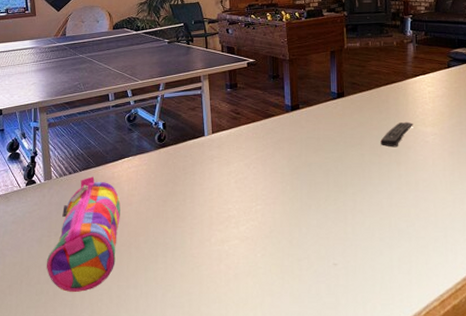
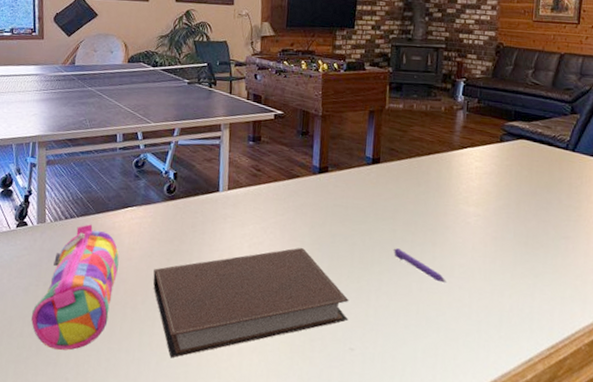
notebook: none [152,179,330,289] -> present [153,248,349,358]
pen: none [363,171,413,197] -> present [393,248,446,283]
remote control: present [380,121,413,148] -> none [415,198,455,226]

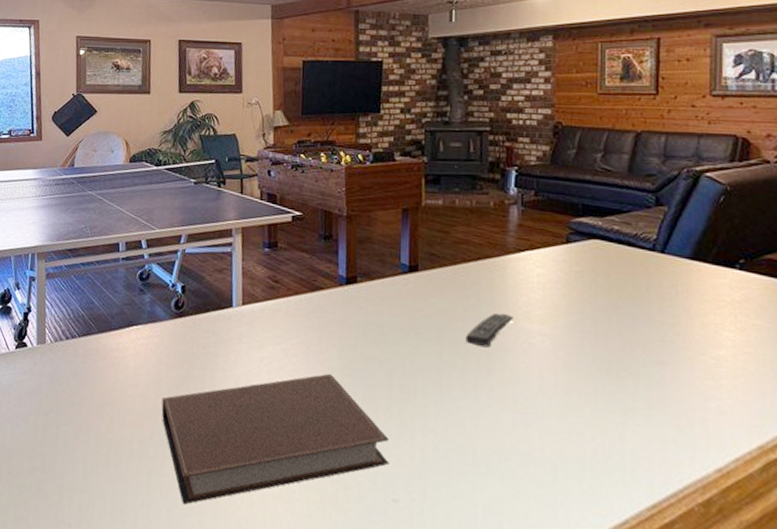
pencil case: present [31,224,119,351] -> none [32,345,124,492]
pen: present [393,248,446,283] -> none [439,375,509,420]
remote control: none [415,198,455,226] -> present [465,313,513,348]

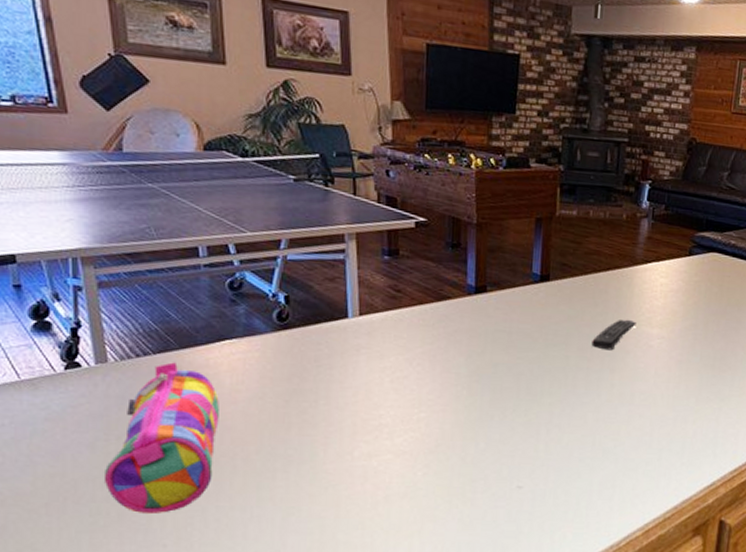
pencil case: none [32,345,124,492] -> present [105,362,219,513]
notebook: present [161,374,390,505] -> none [268,381,515,512]

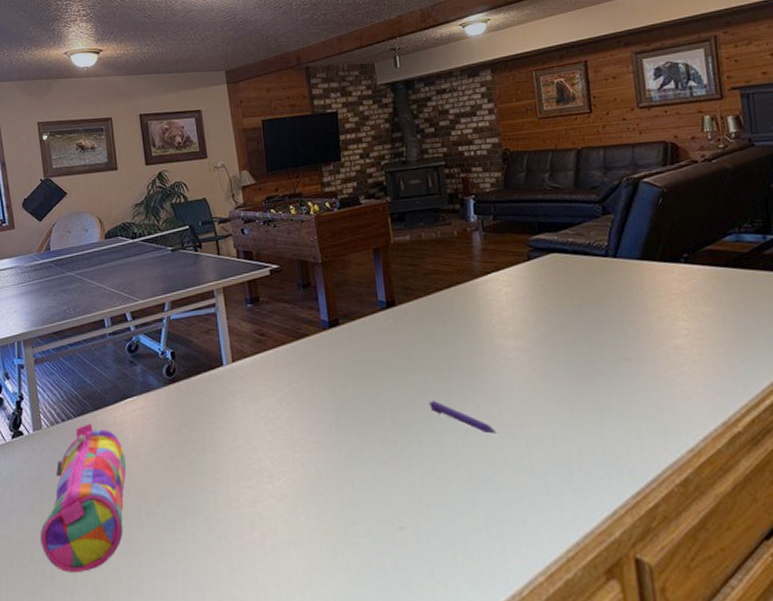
pen: none [565,377,626,412] -> present [428,401,497,434]
remote control: present [591,319,637,351] -> none [447,333,489,369]

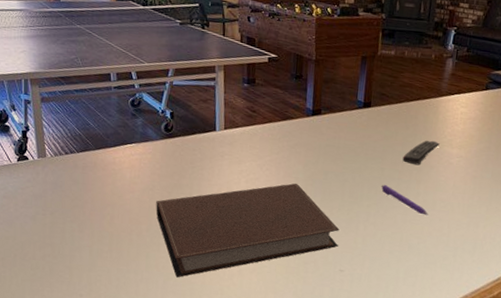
pencil case: present [41,423,126,572] -> none [42,159,122,271]
notebook: none [165,417,392,566] -> present [156,183,340,278]
remote control: none [447,333,489,369] -> present [402,140,440,166]

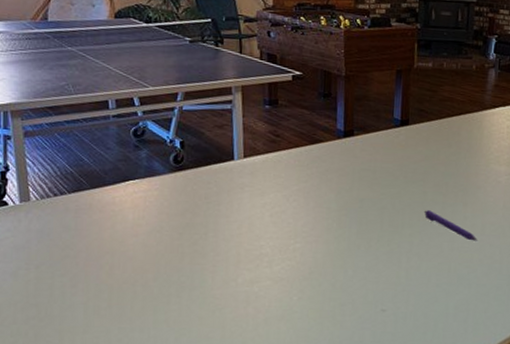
notebook: present [156,183,340,278] -> none [164,215,380,333]
remote control: present [402,140,440,166] -> none [446,158,486,187]

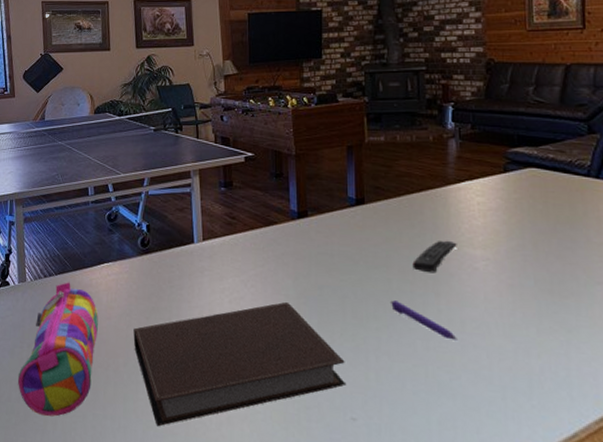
pencil case: none [25,200,123,334] -> present [18,282,98,417]
notebook: none [164,215,380,333] -> present [133,302,347,427]
remote control: none [446,158,486,187] -> present [412,240,457,273]

